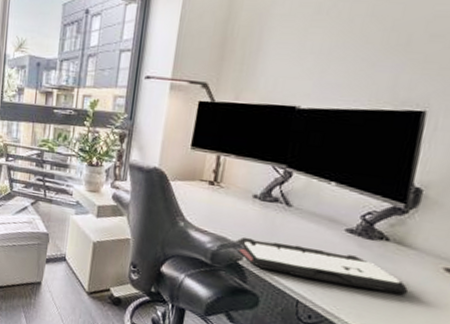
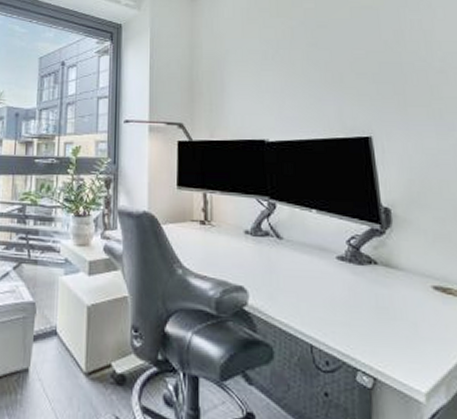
keyboard: present [235,237,408,295] -> none [237,278,409,322]

